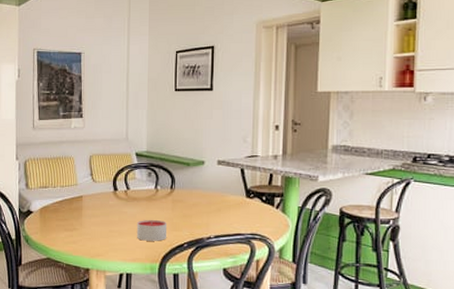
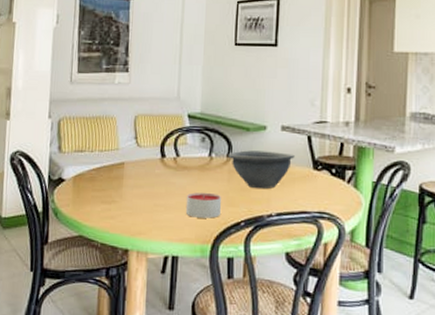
bowl: none [172,182,230,216] -> present [228,150,295,189]

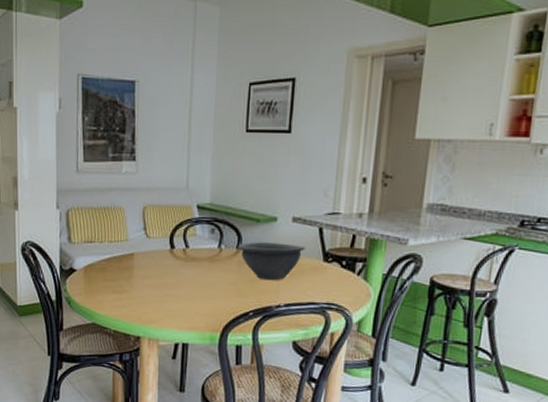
candle: present [185,192,221,218] -> none [195,283,230,308]

